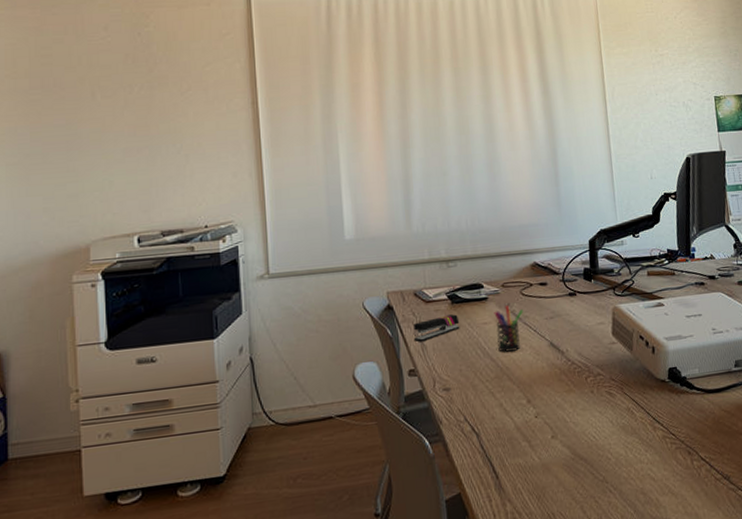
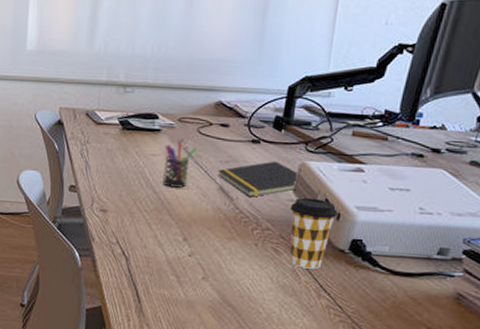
stapler: present [413,314,460,342] -> none [79,140,128,162]
notepad: none [545,309,614,347] -> present [217,161,298,197]
coffee cup: none [613,337,653,406] -> present [290,197,338,270]

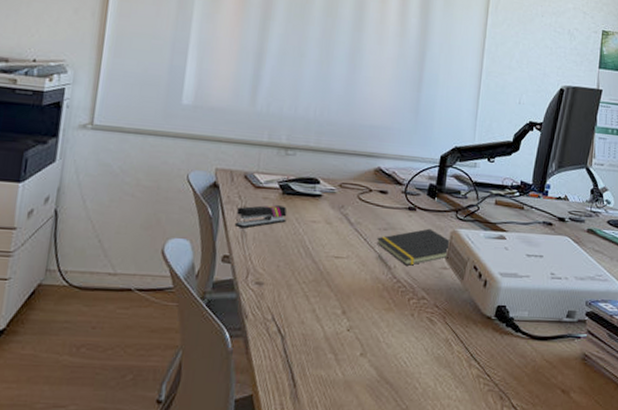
stapler: none [79,140,128,162] -> present [234,205,287,229]
pen holder: present [163,141,197,189] -> none [323,207,357,258]
coffee cup: present [290,197,338,270] -> none [443,264,485,338]

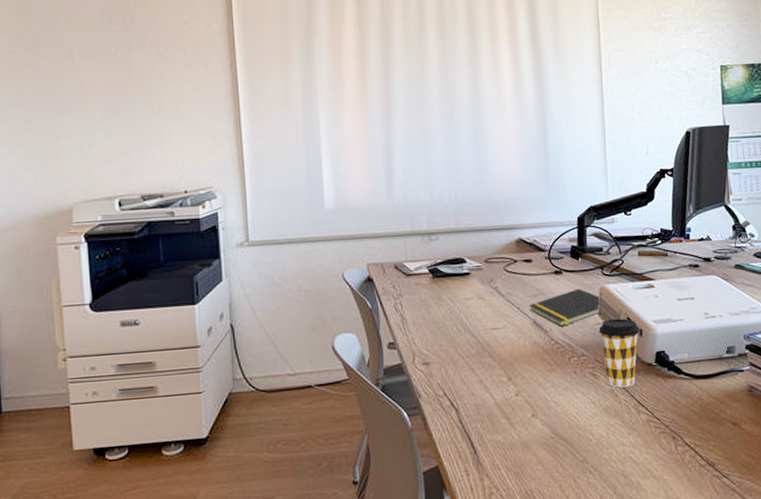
stapler: present [234,205,287,229] -> none [393,288,441,315]
coffee cup: none [443,264,485,338] -> present [598,318,641,388]

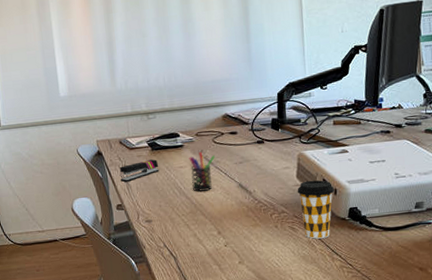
stapler: none [393,288,441,315] -> present [120,159,159,182]
pen holder: none [476,282,506,330] -> present [189,152,215,192]
notepad: present [528,288,600,327] -> none [234,155,298,188]

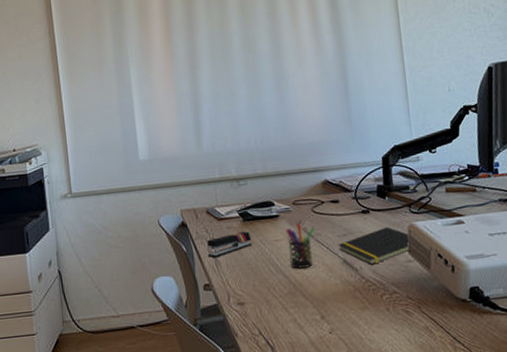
notepad: none [234,155,298,188] -> present [338,227,410,265]
coffee cup: present [297,180,335,239] -> none [409,255,453,325]

